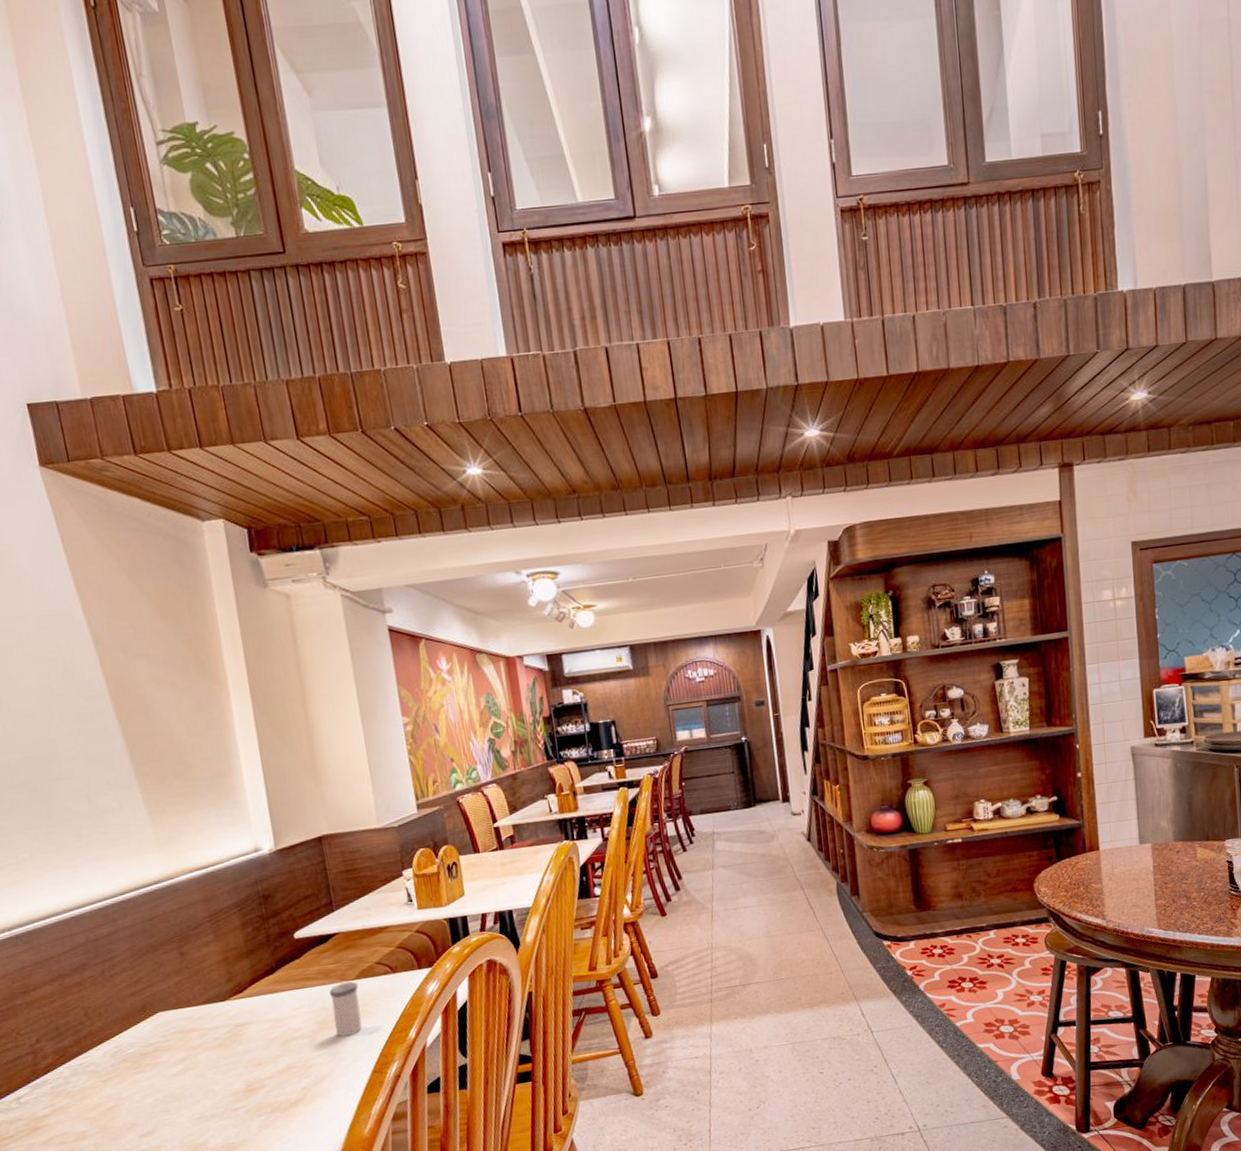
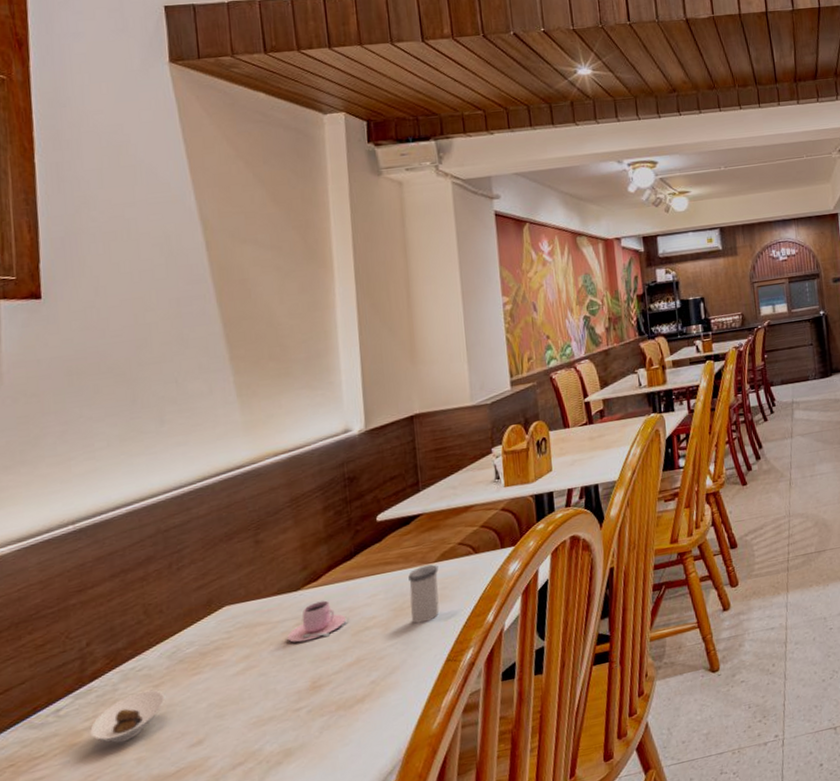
saucer: none [49,1084,114,1130] -> present [90,689,165,744]
teacup: none [219,1011,274,1049] -> present [287,600,347,643]

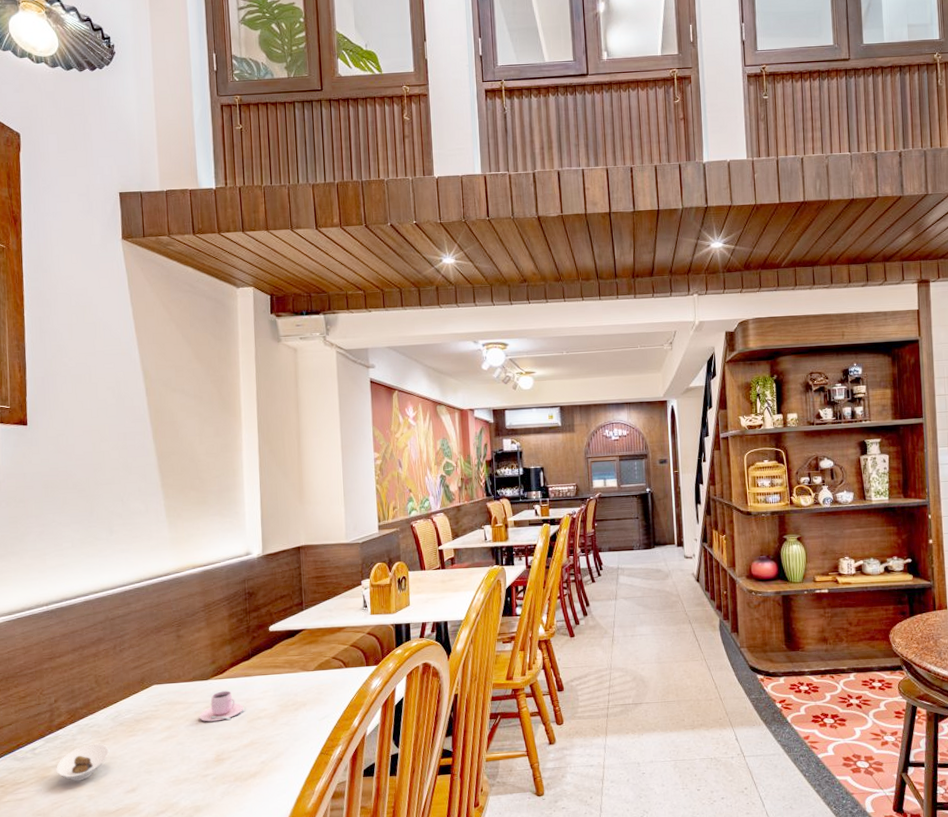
salt shaker: present [408,564,440,624] -> none [292,672,316,719]

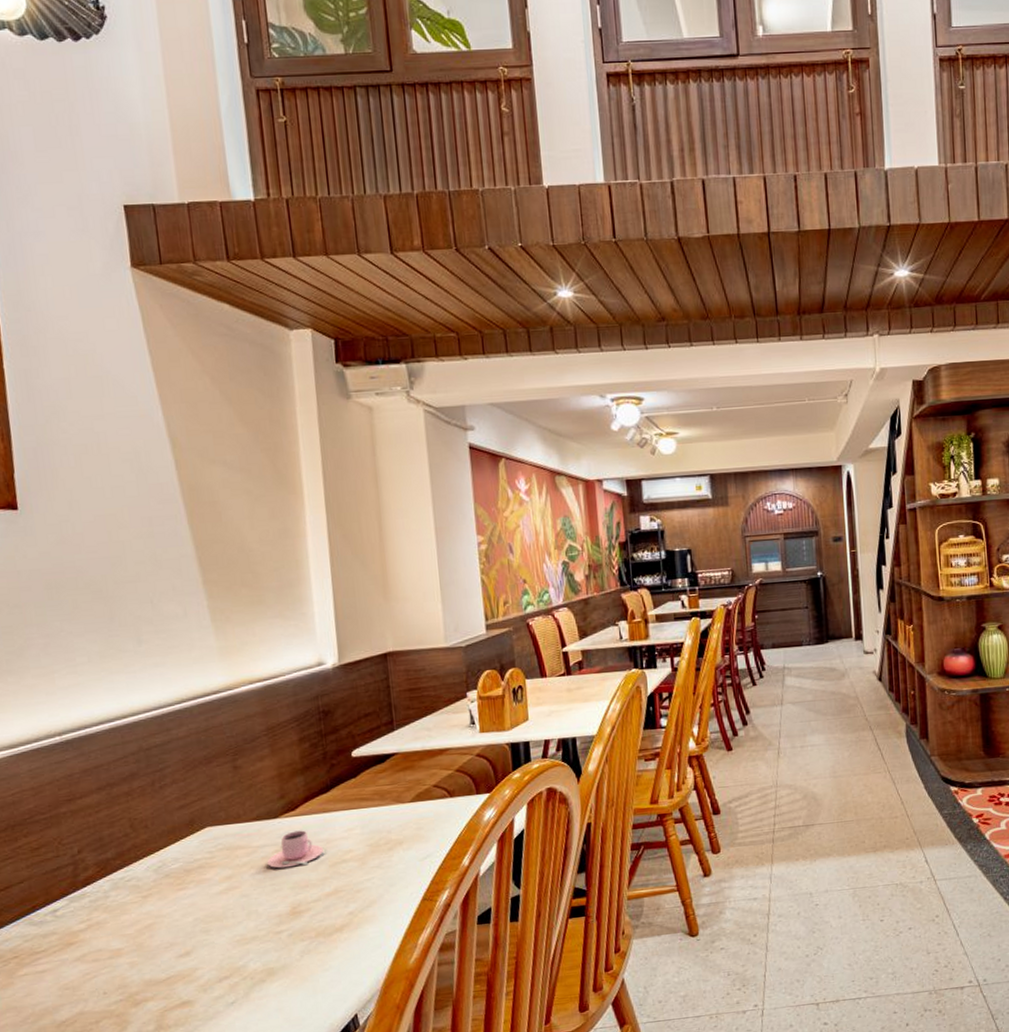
saucer: present [56,743,109,781] -> none [85,900,153,947]

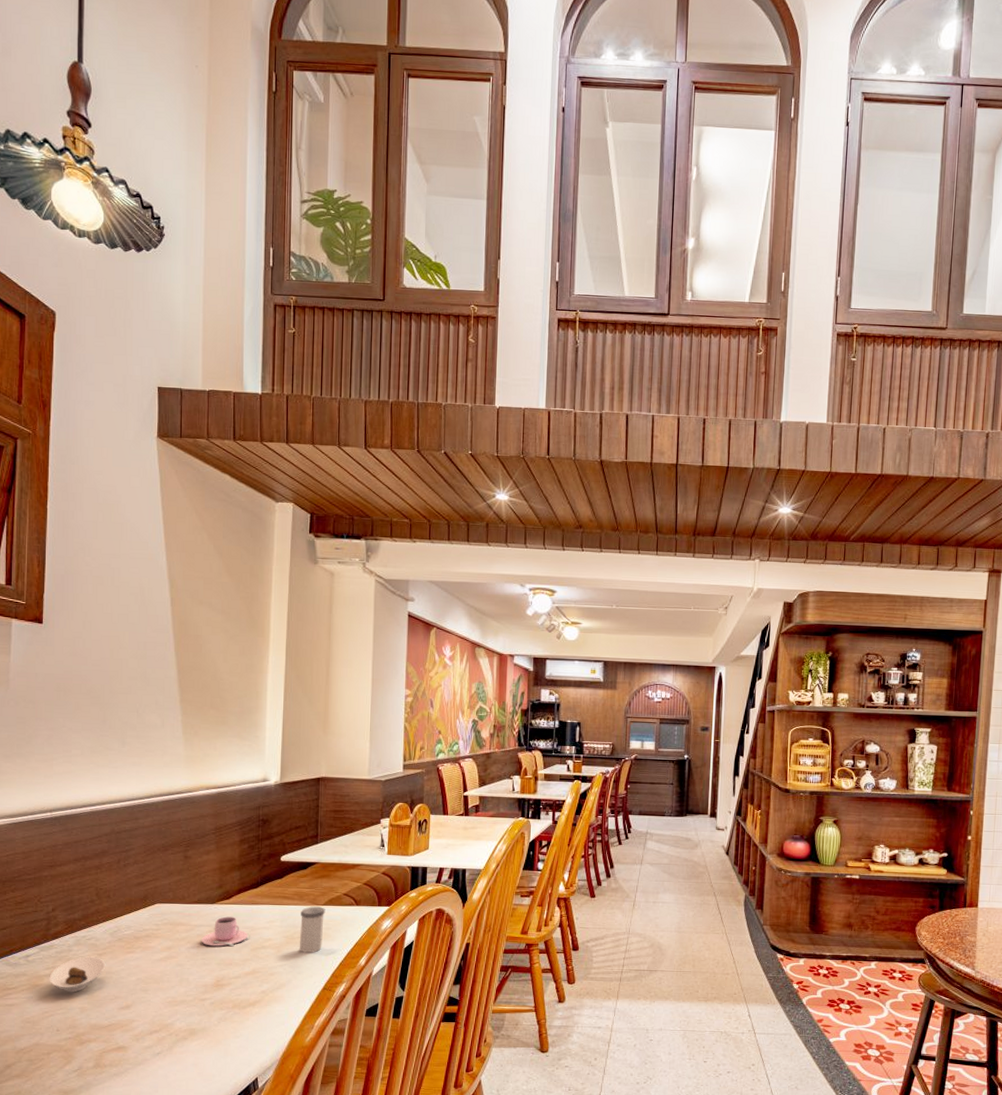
saucer: none [85,900,153,947] -> present [49,956,105,993]
salt shaker: none [384,804,415,861] -> present [299,906,326,953]

